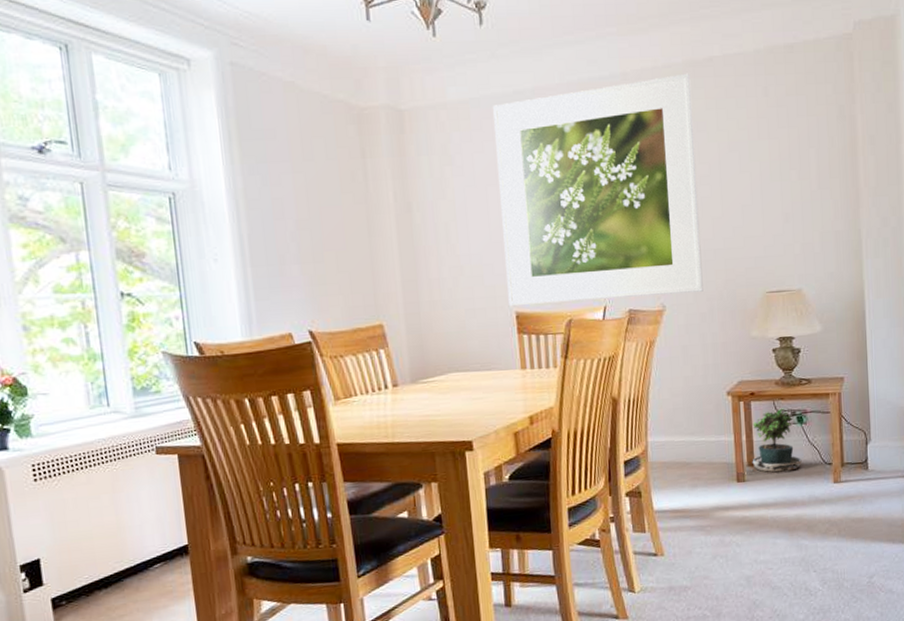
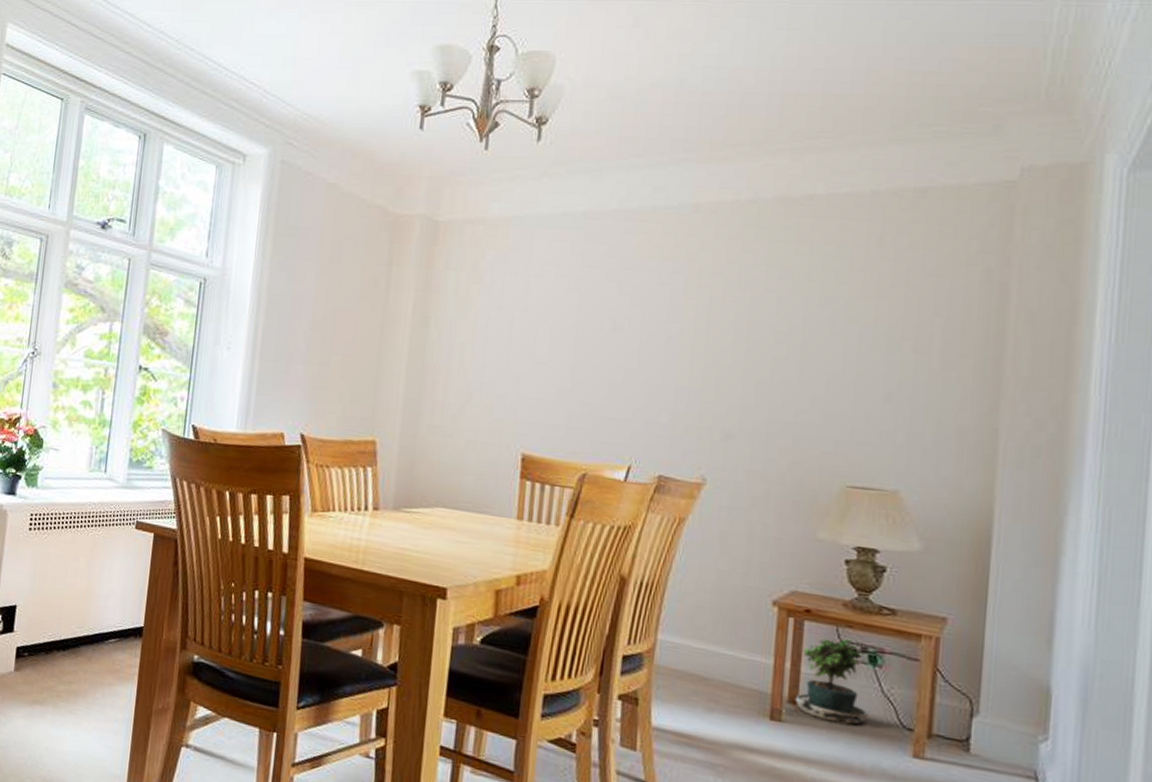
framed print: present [493,73,703,306] -> none [516,211,781,470]

